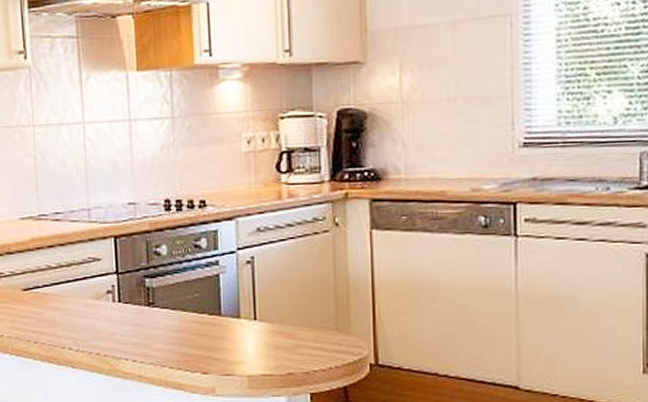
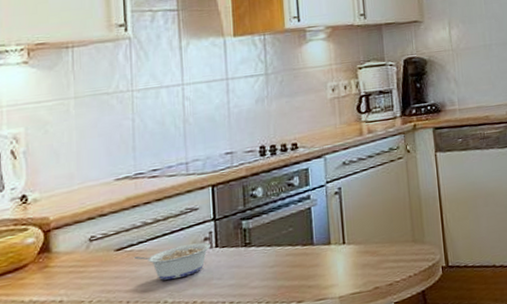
legume: none [39,295,113,328] -> present [133,242,210,281]

